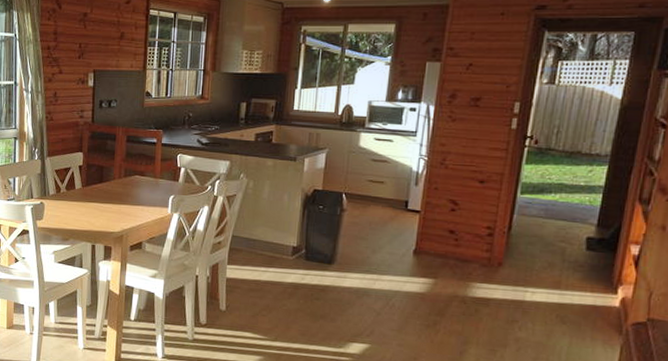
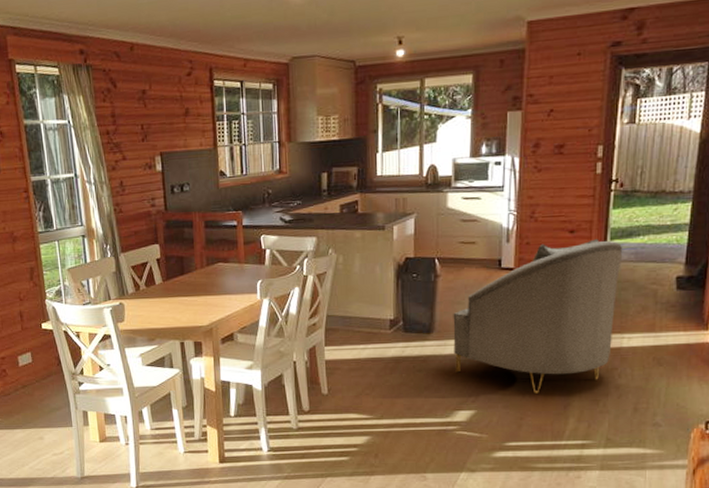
armchair: none [353,190,532,336] -> present [453,239,622,393]

